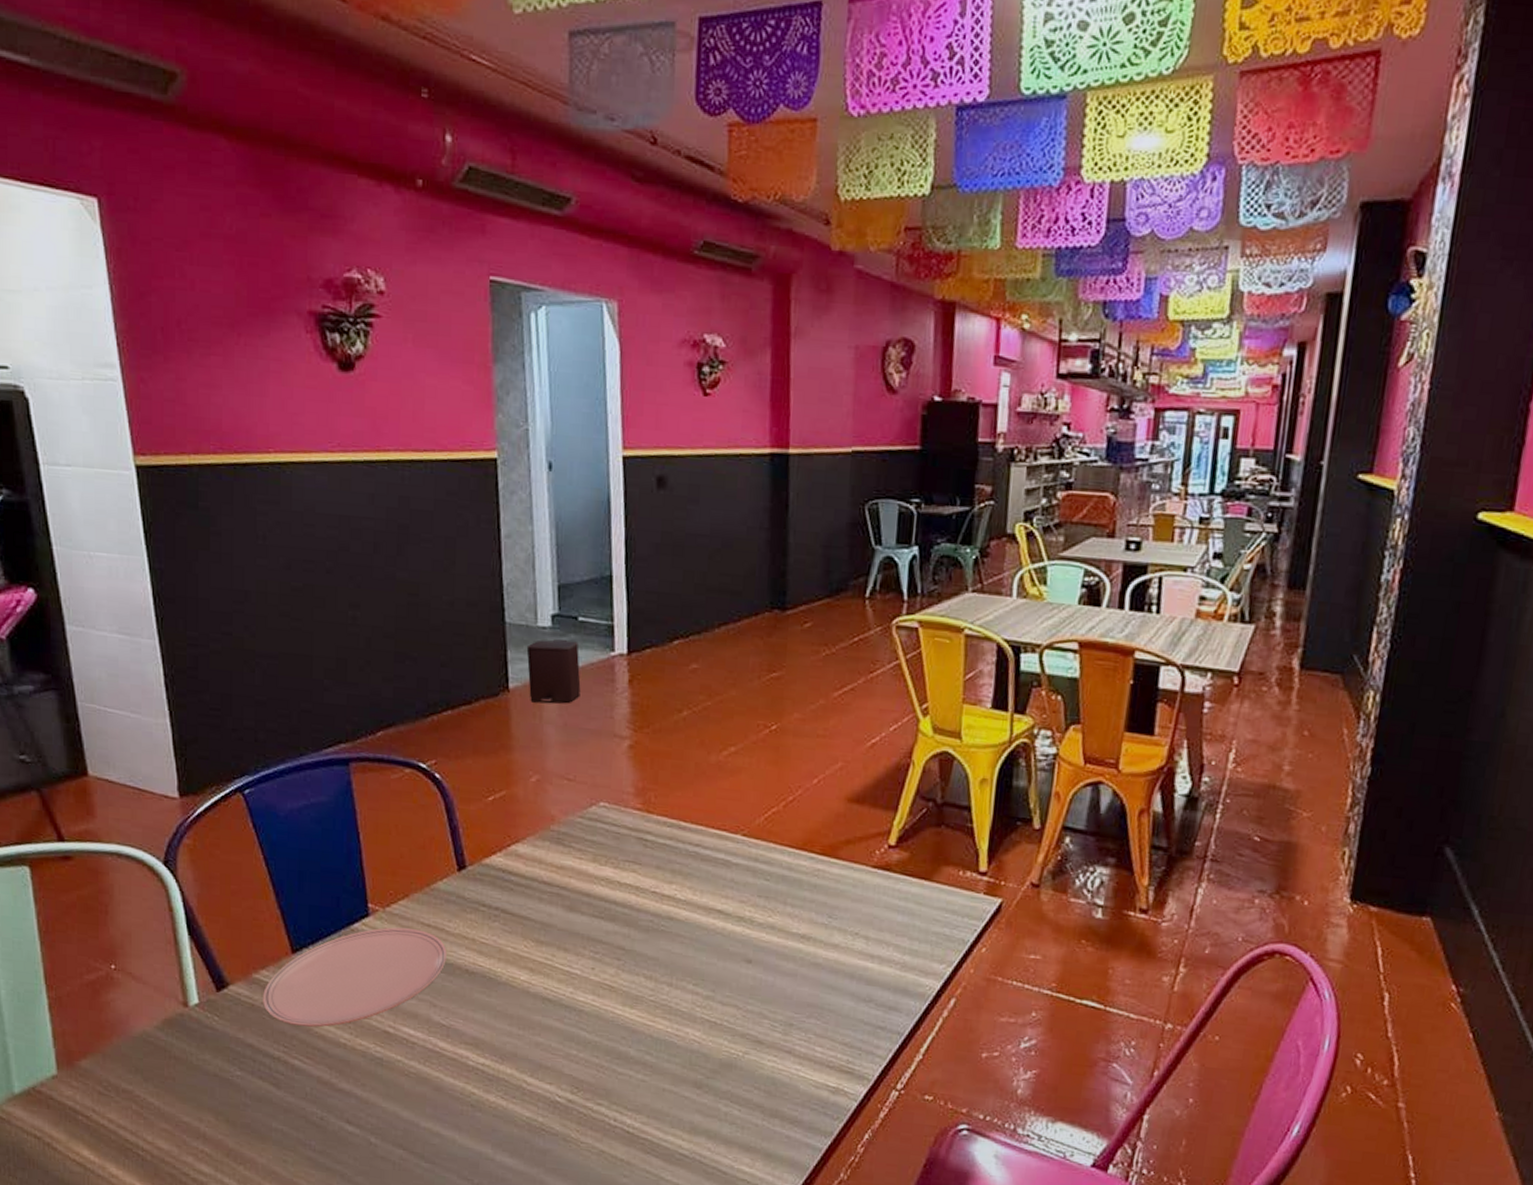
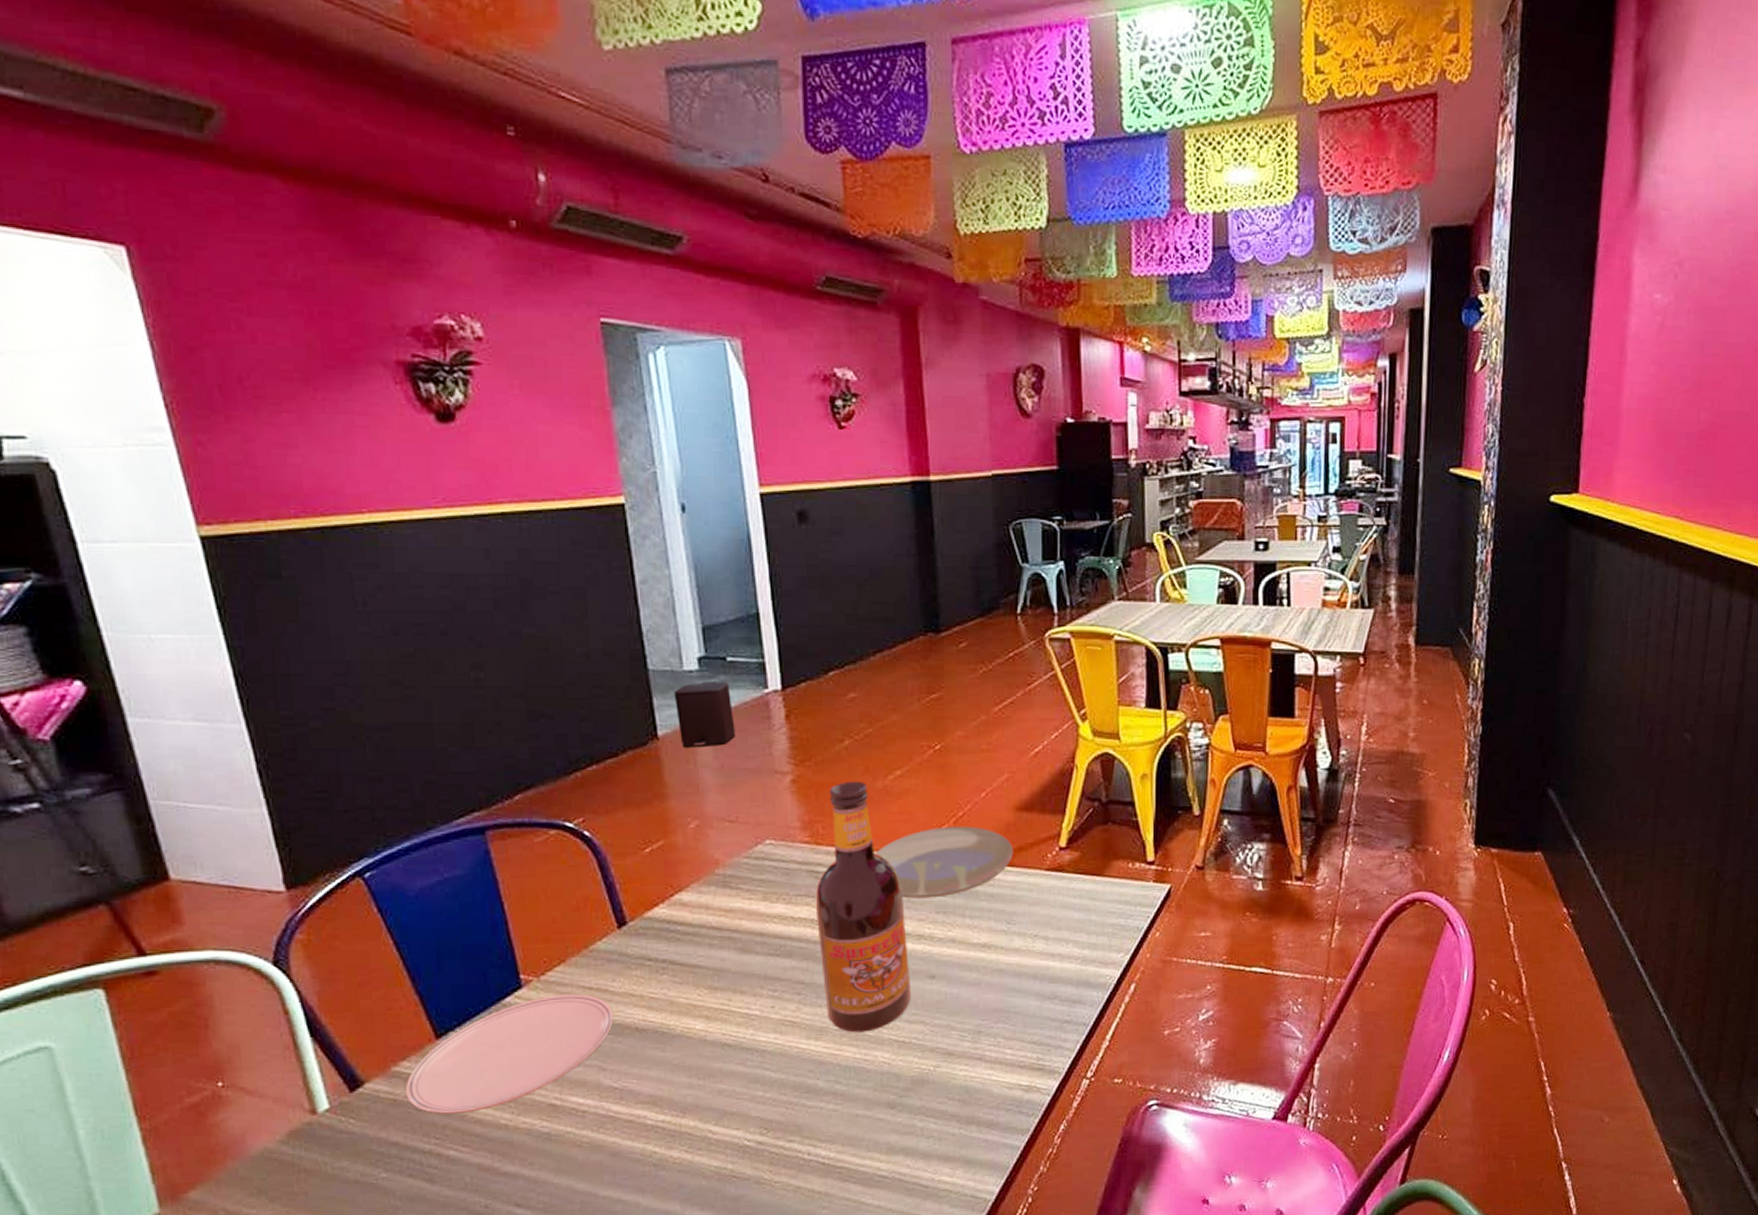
soda bottle: none [641,752,727,1008] -> present [815,781,911,1033]
plate: none [702,809,841,881] -> present [874,826,1013,899]

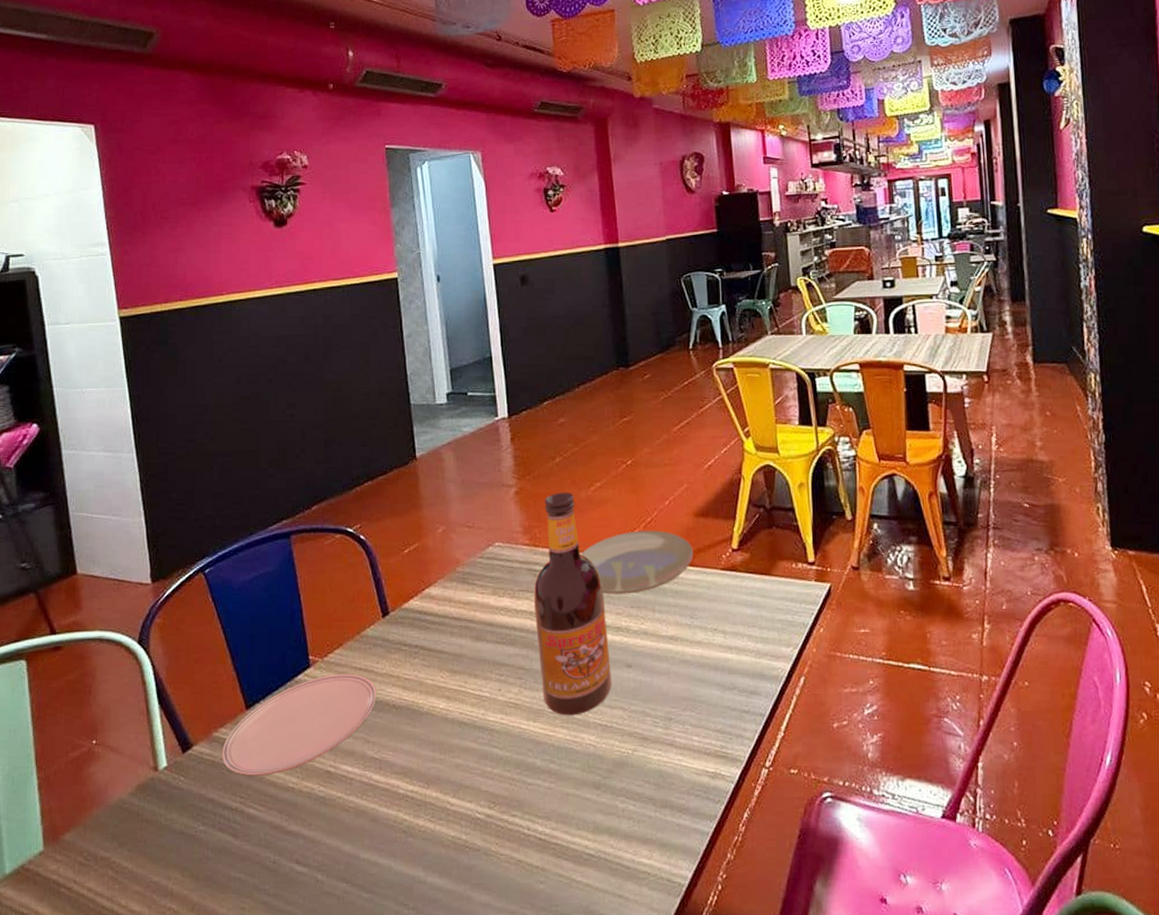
pedal bin: present [673,681,736,748] -> none [428,411,473,466]

